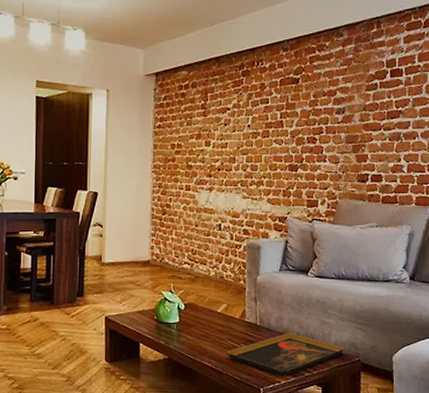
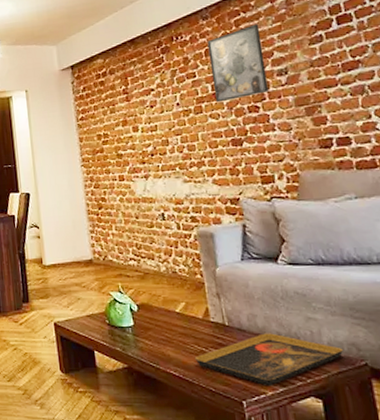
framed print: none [281,63,329,130] -> present [207,24,269,103]

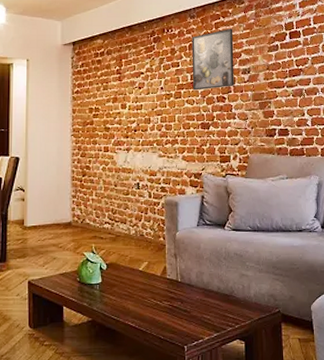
decorative tray: present [194,333,343,387] -> none [150,287,264,333]

